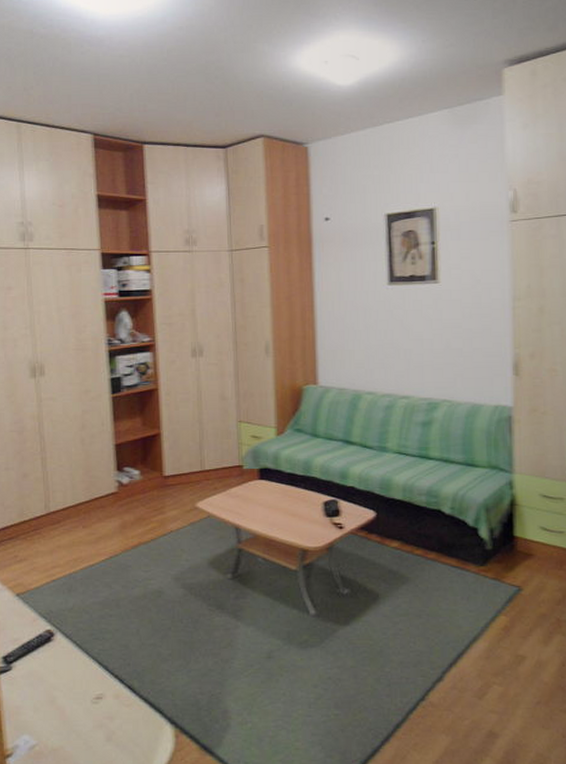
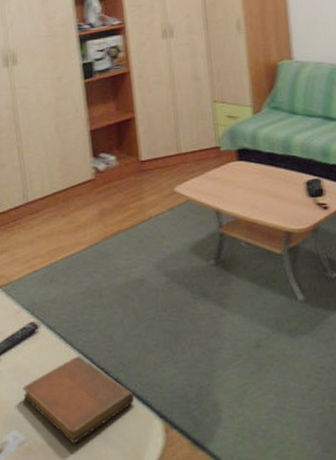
notebook: none [36,663,147,748] -> present [23,356,135,444]

